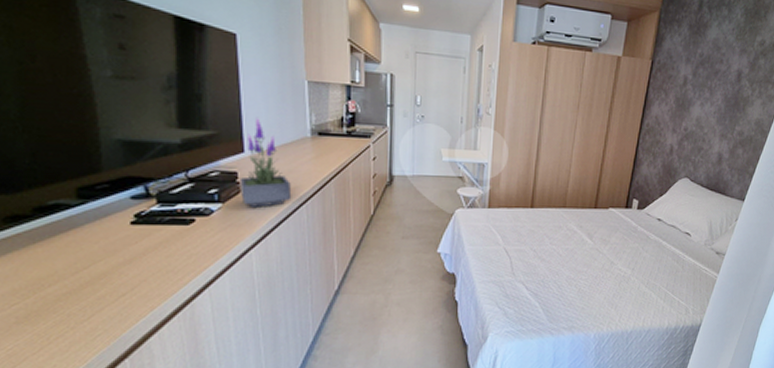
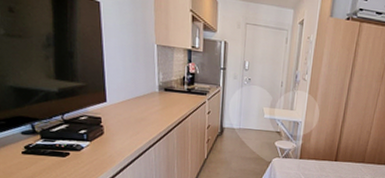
potted plant: present [239,118,292,207] -> none [103,74,143,147]

